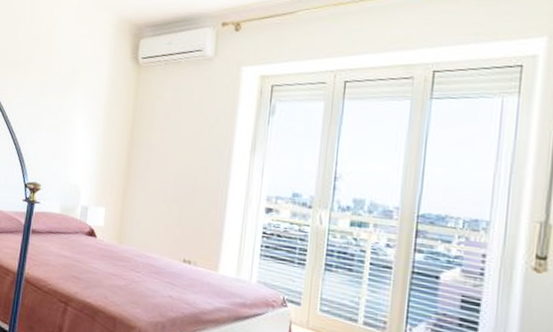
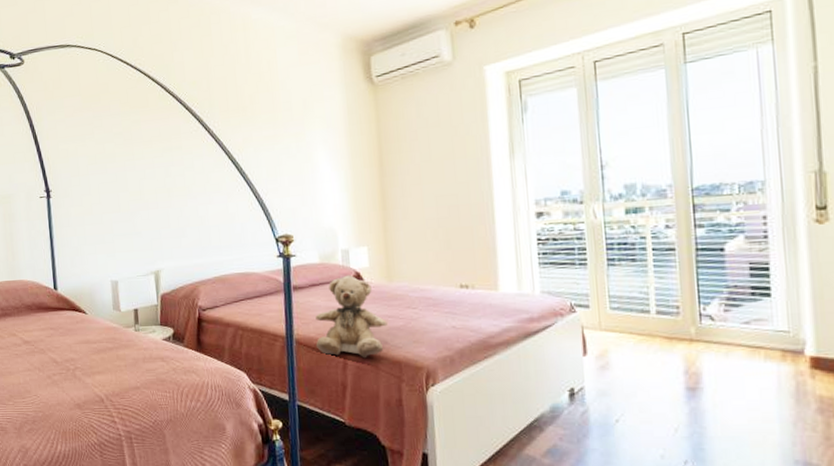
teddy bear: none [42,229,111,308] -> present [315,274,387,359]

